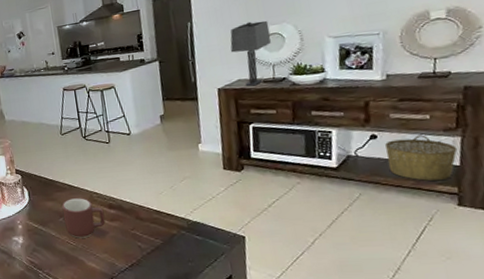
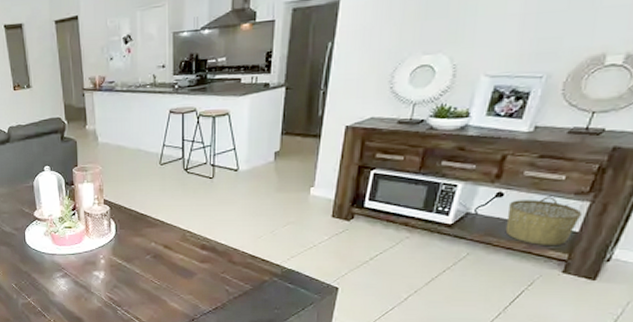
mug: present [61,198,106,239] -> none [150,236,195,278]
table lamp: present [230,20,271,87] -> none [371,48,422,127]

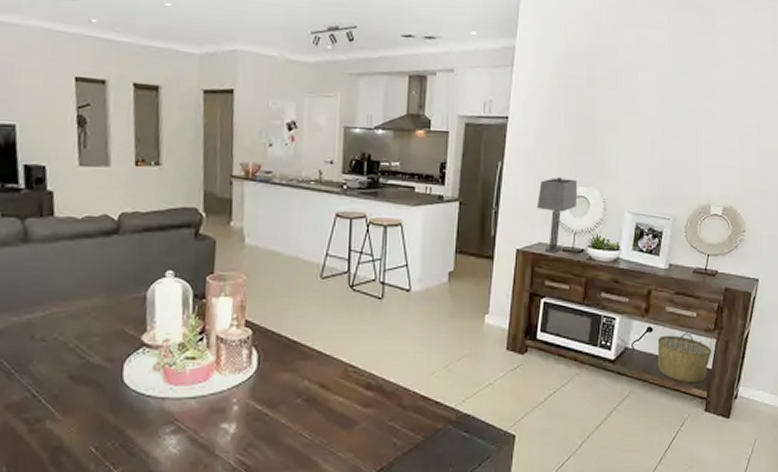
table lamp: none [371,48,422,127] -> present [537,177,578,254]

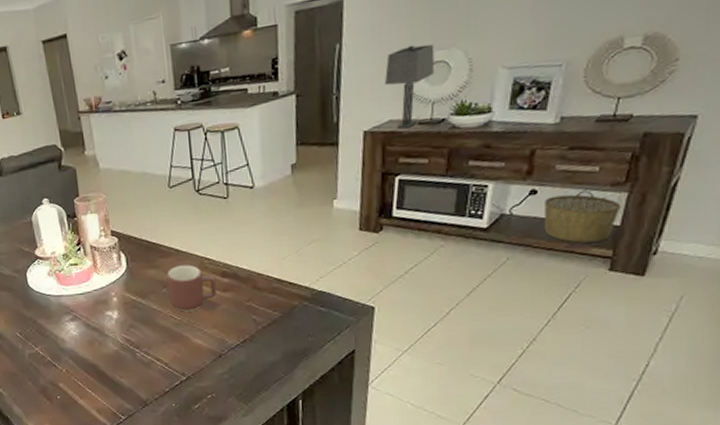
mug: none [301,371,359,430] -> present [166,264,217,312]

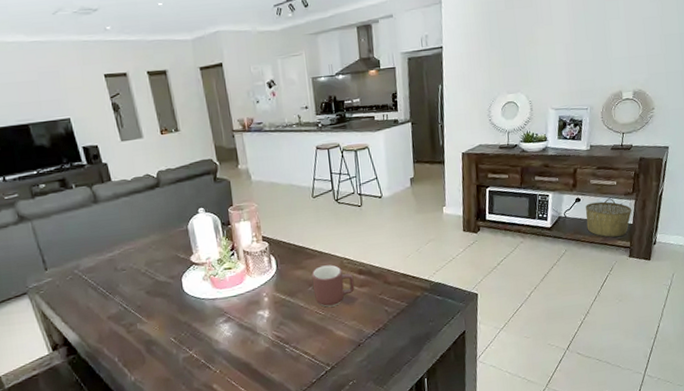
table lamp: present [385,43,435,129] -> none [474,89,507,152]

